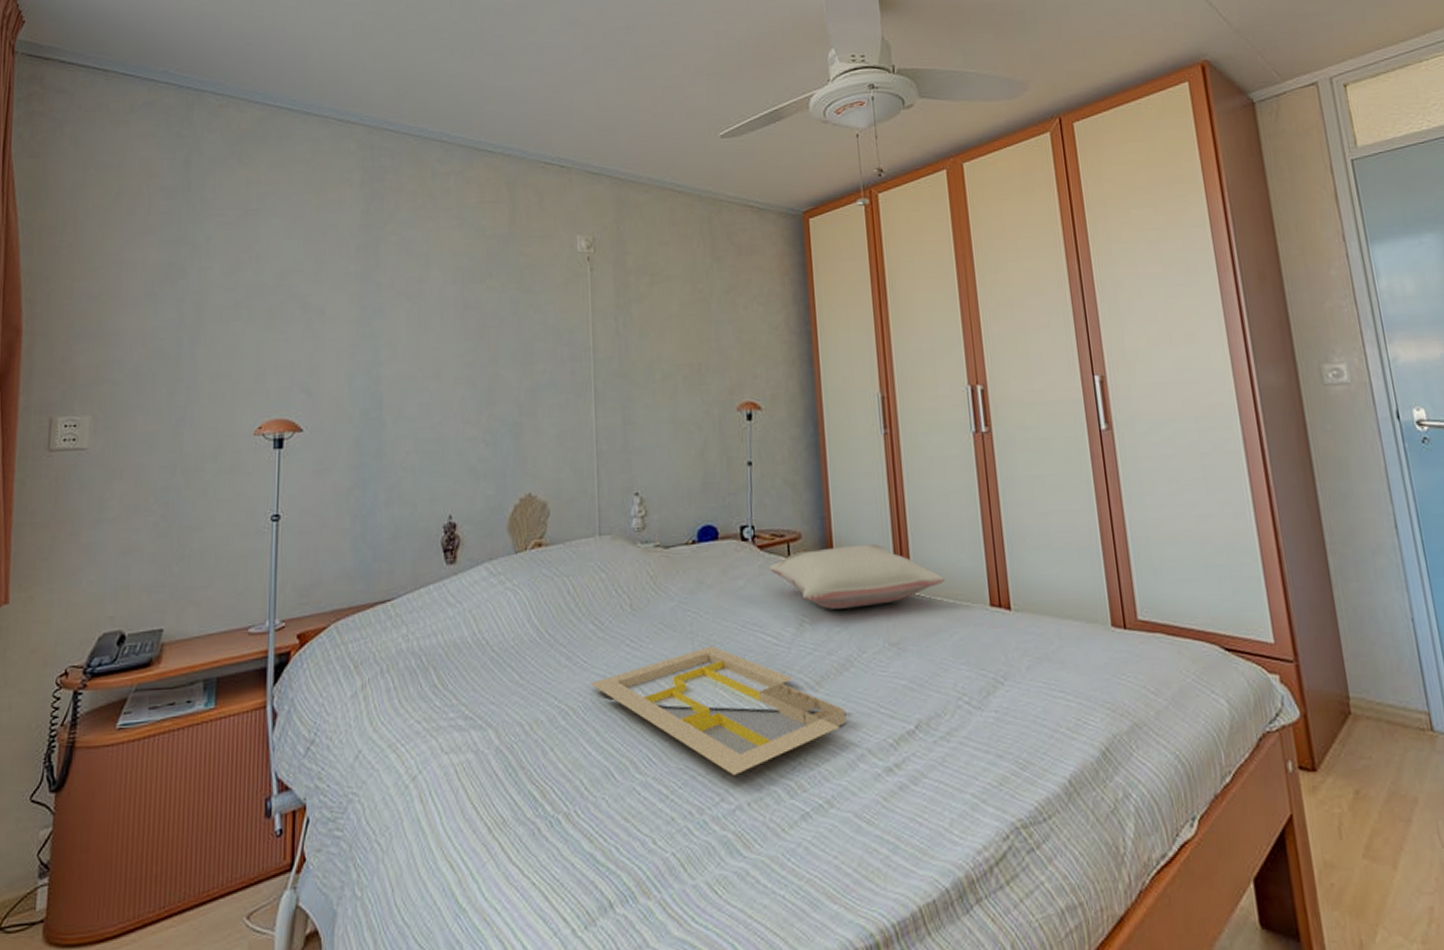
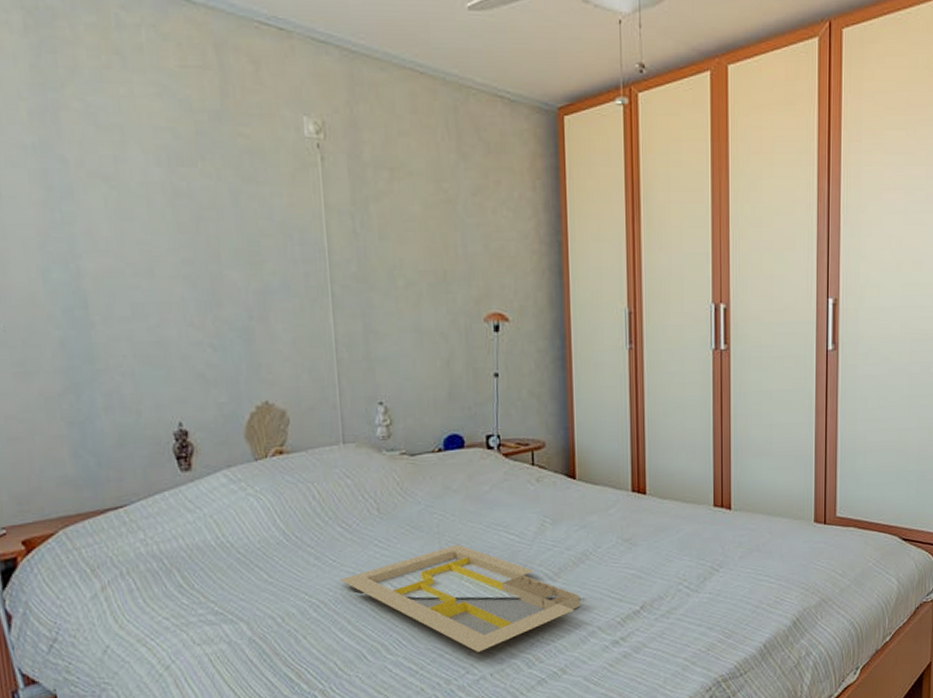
pillow: present [768,543,946,610] -> none [512,452,676,511]

